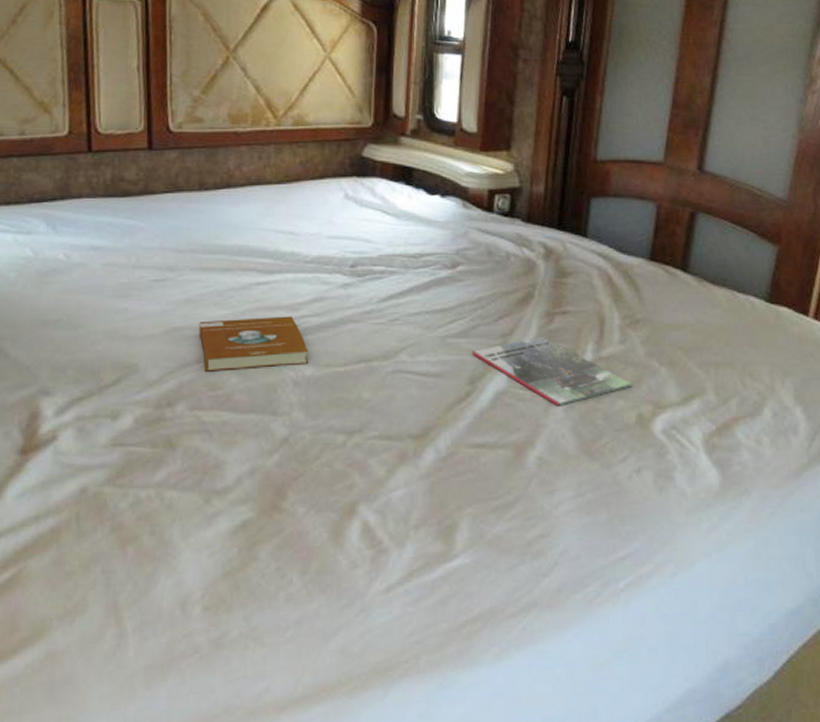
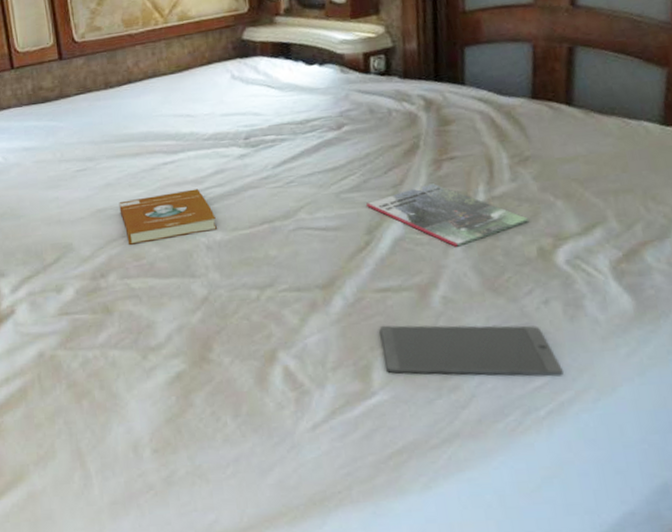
tablet: none [469,483,646,548] -> present [379,325,564,377]

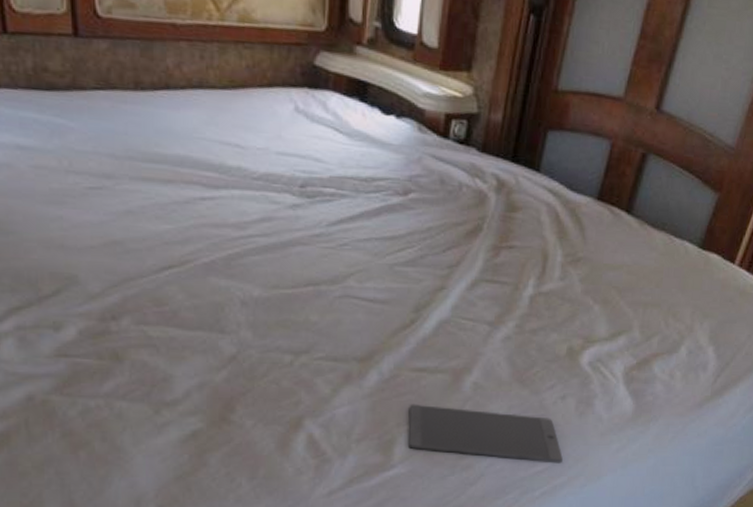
book: present [119,188,217,245] -> none [141,234,256,287]
magazine: present [366,183,530,247] -> none [419,270,567,337]

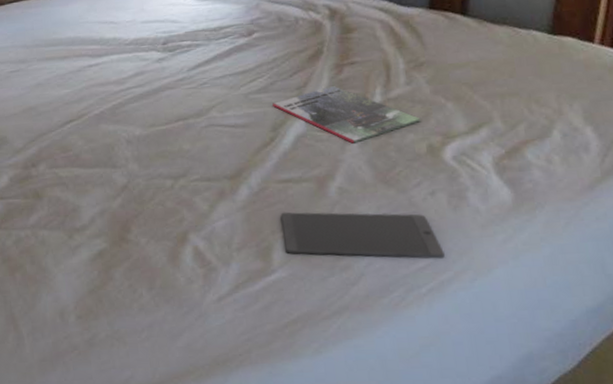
magazine: none [419,270,567,337] -> present [273,86,421,144]

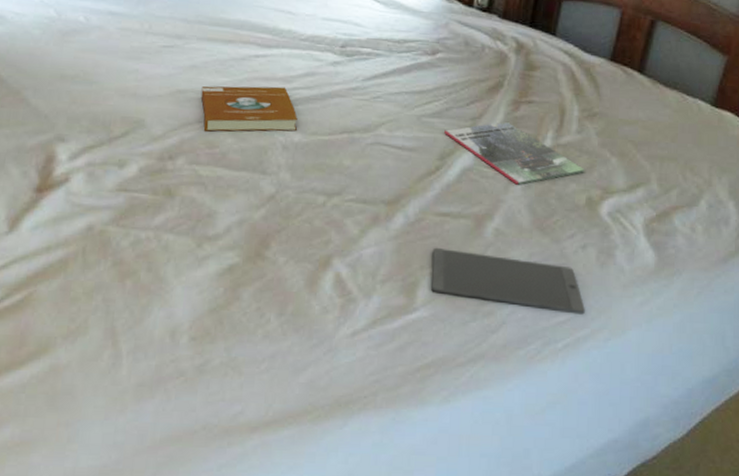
book: none [48,89,136,138] -> present [200,86,298,132]

